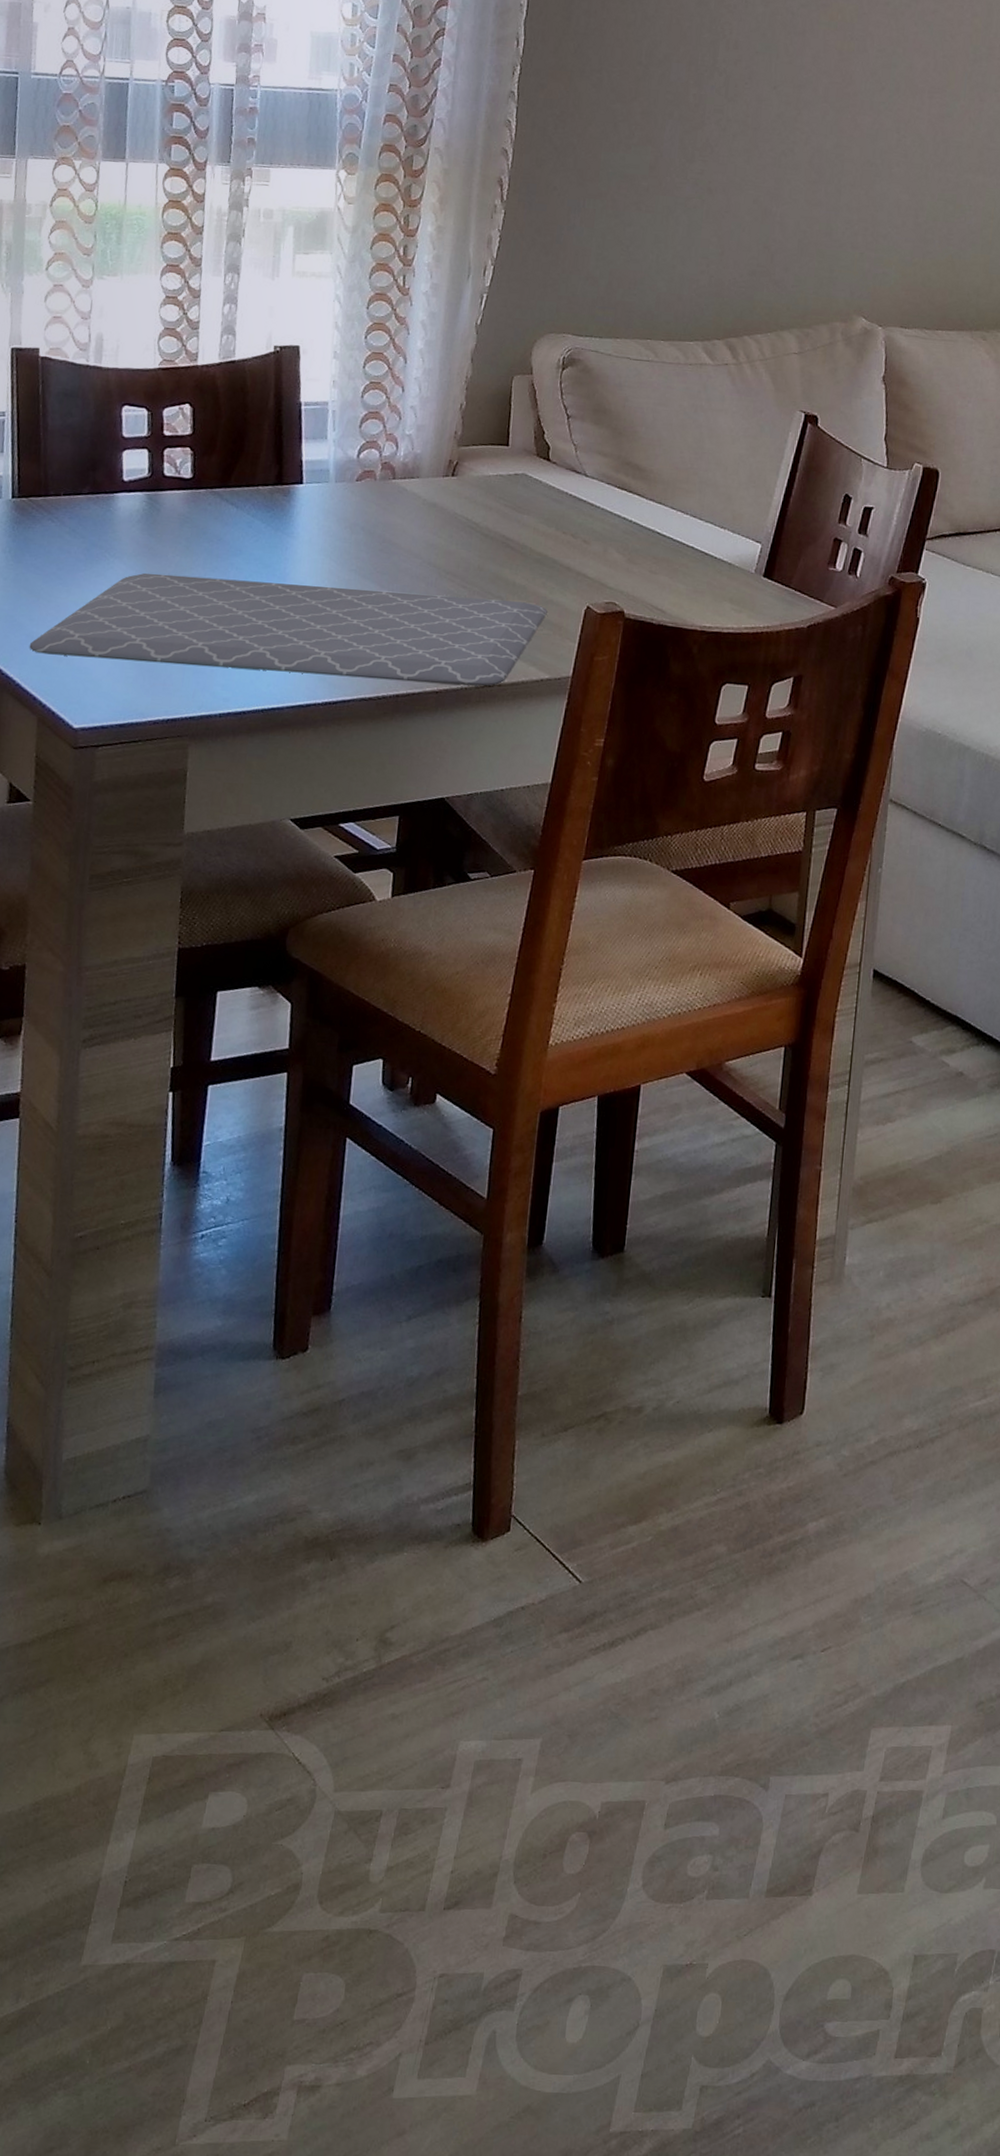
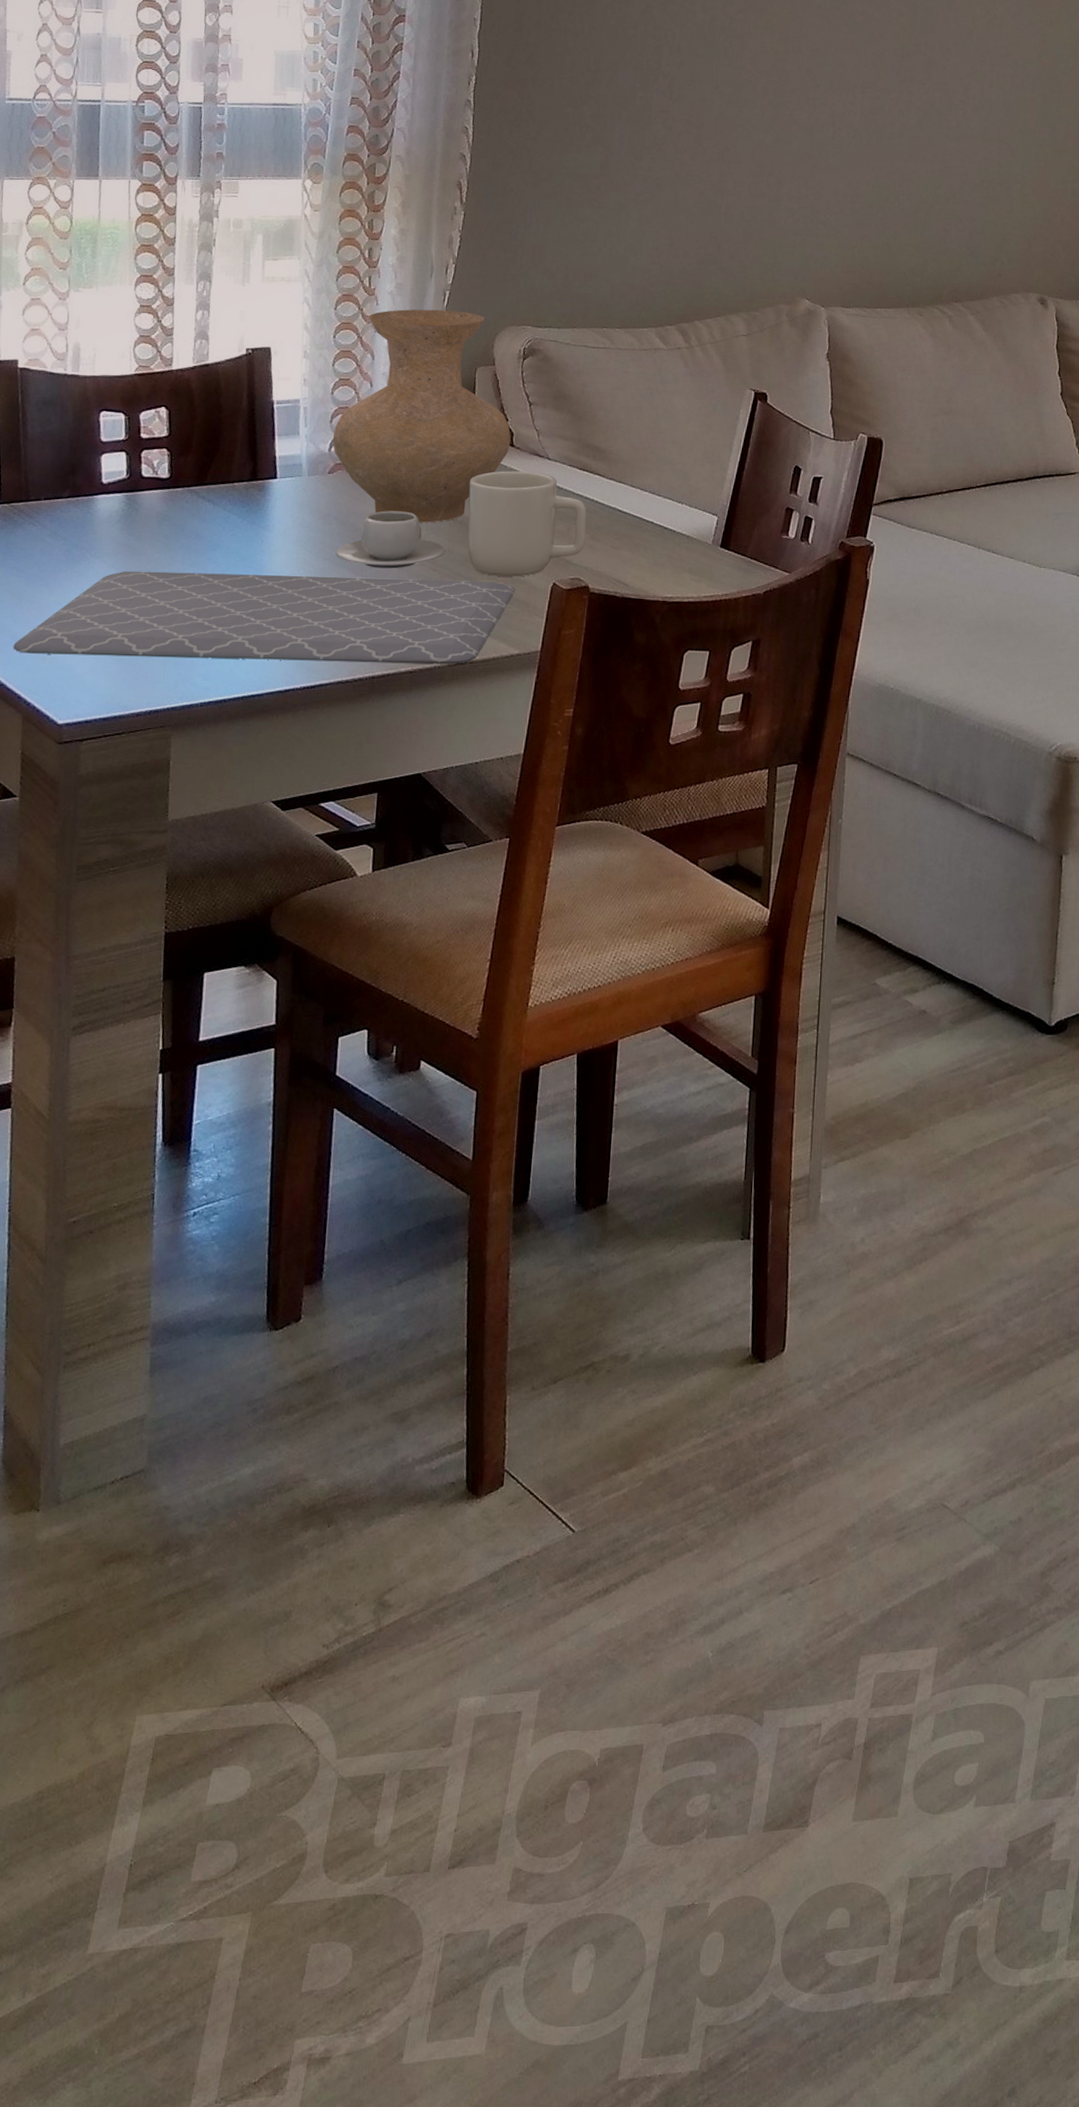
vase: none [361,311,547,537] -> present [332,309,511,523]
teacup: none [362,522,476,584] -> present [335,510,446,569]
mug: none [498,486,625,598] -> present [467,470,587,577]

